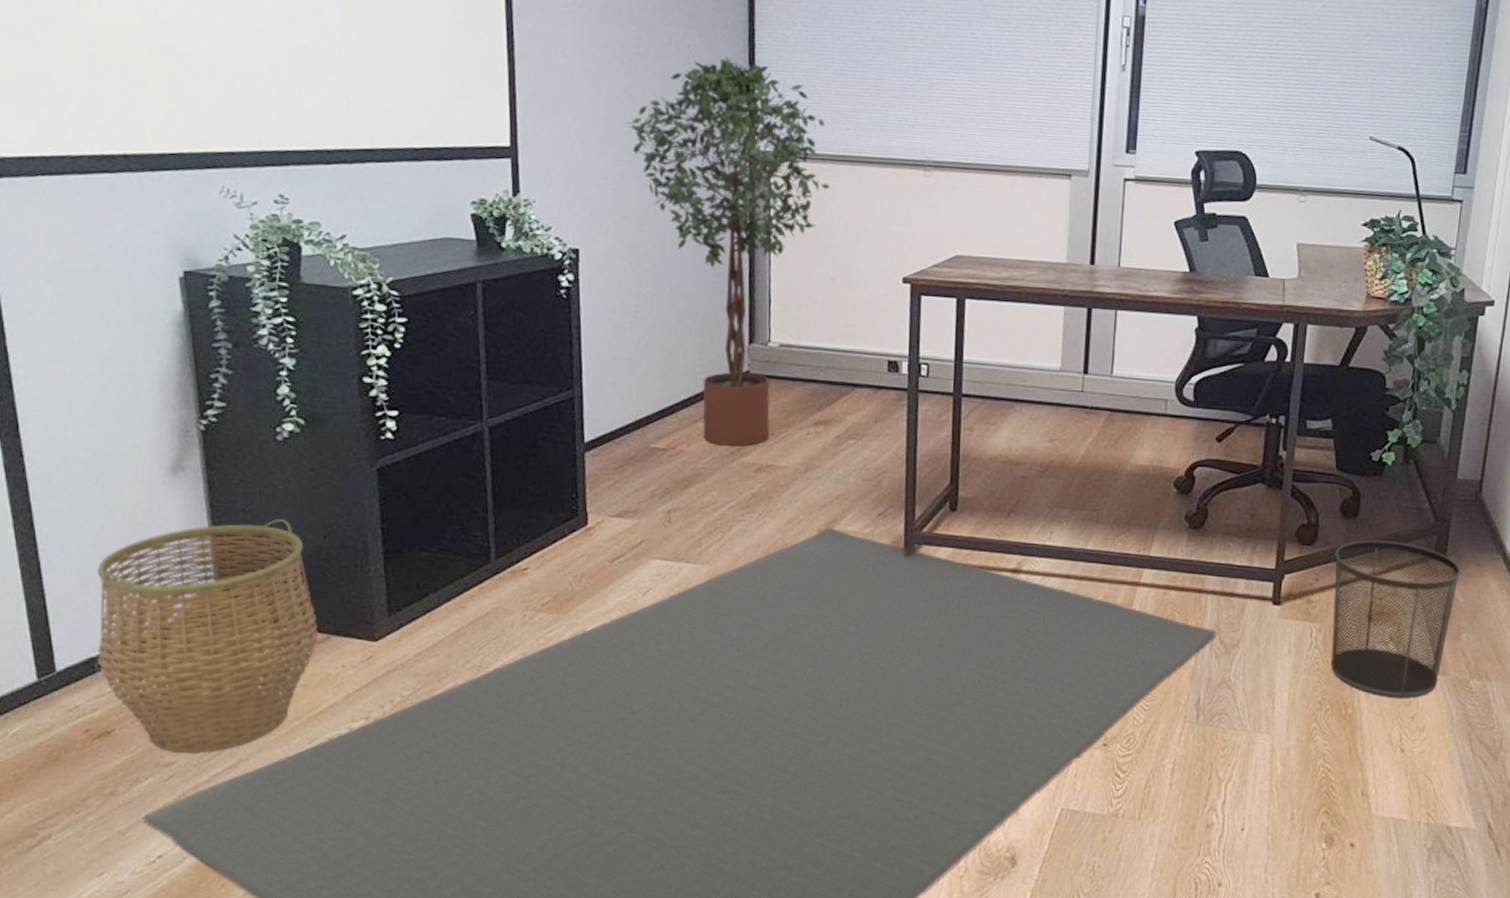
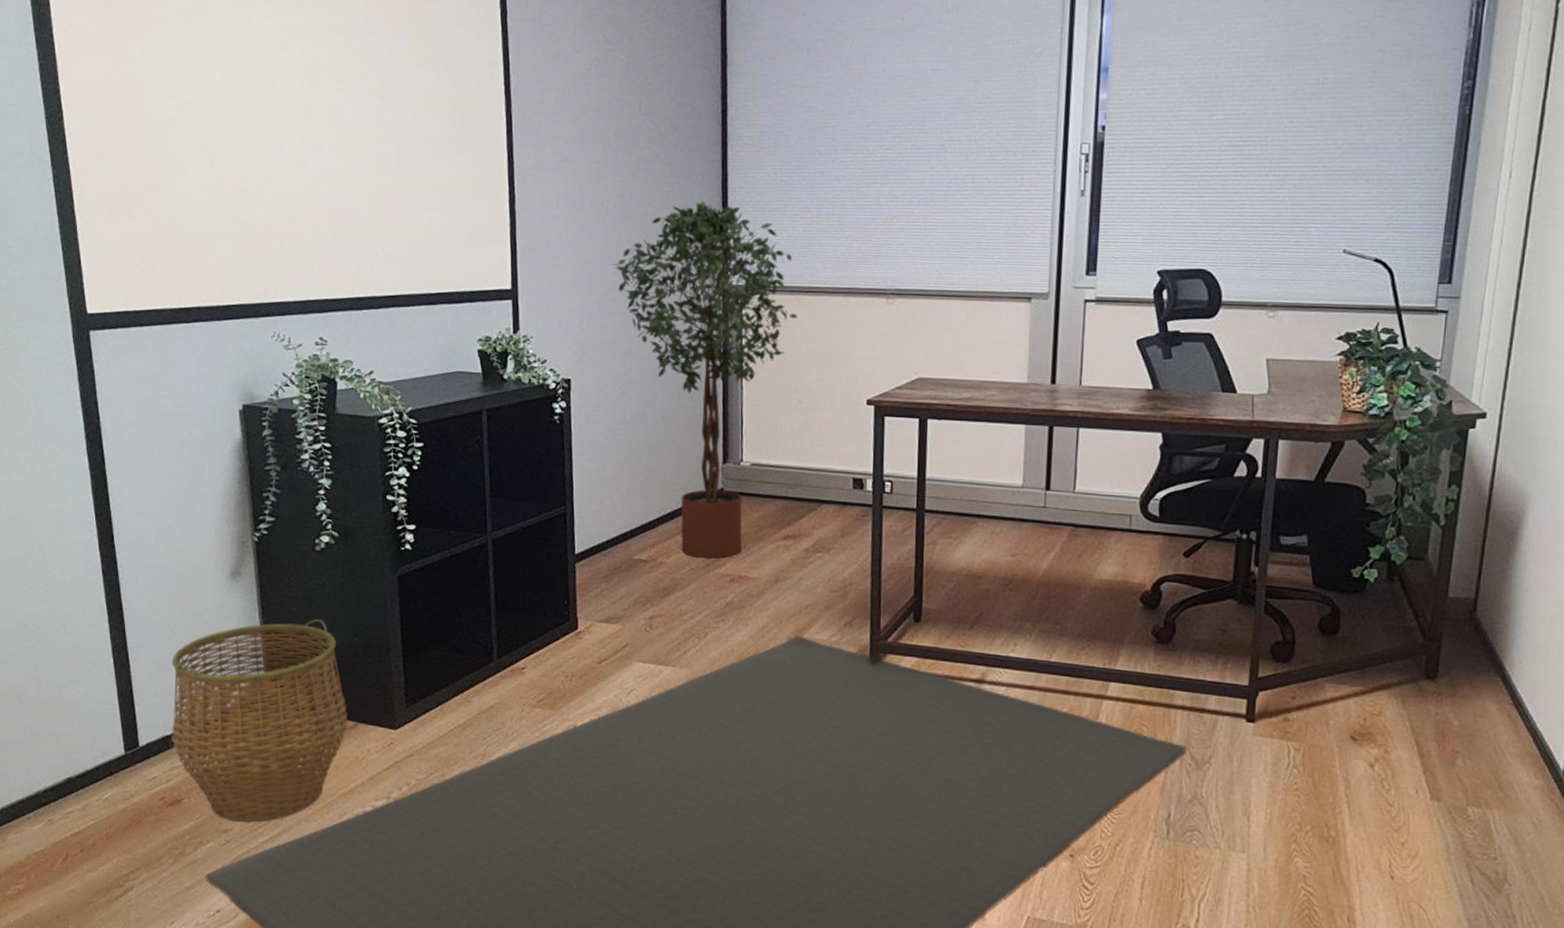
waste bin: present [1331,540,1462,698] -> none [1311,658,1455,824]

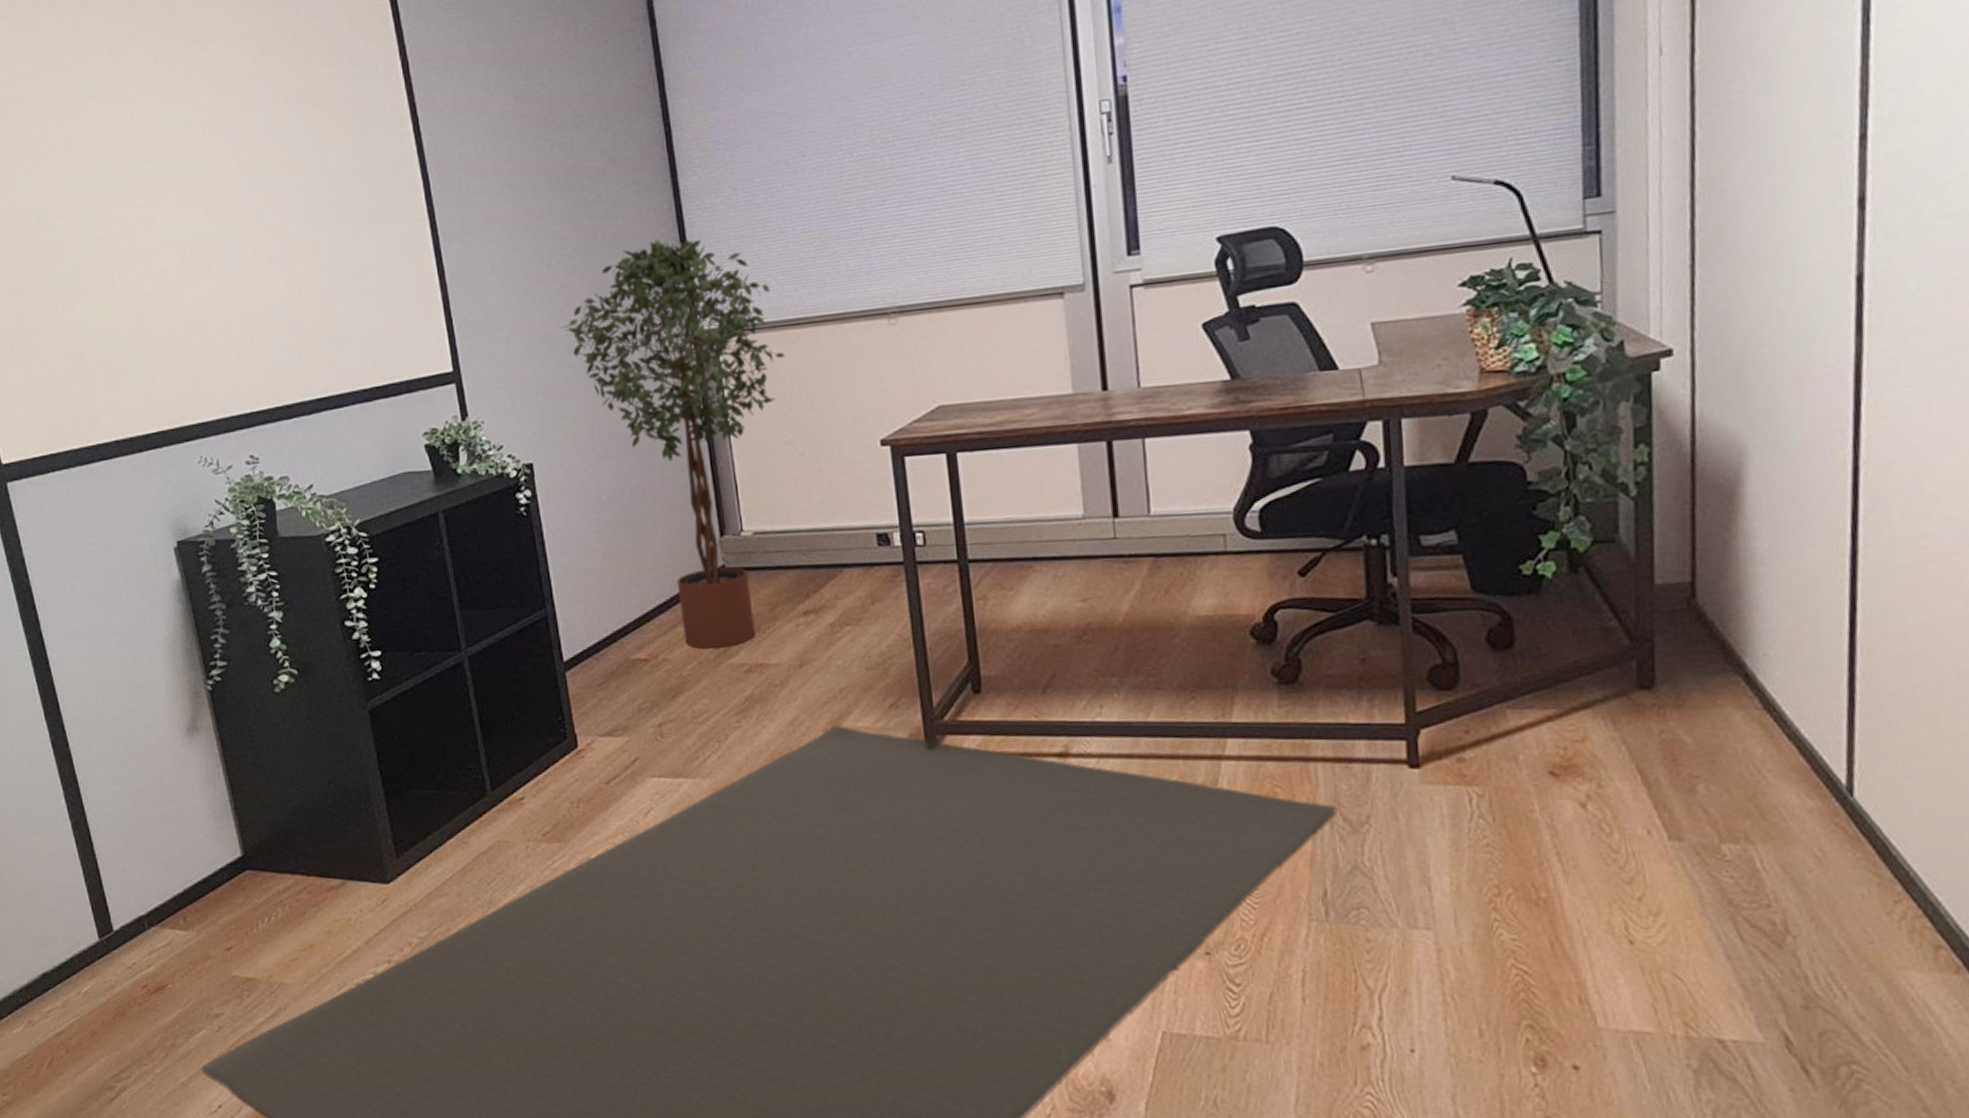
basket: present [171,619,349,822] -> none [136,769,336,1004]

